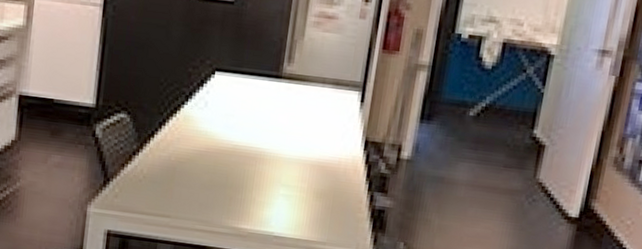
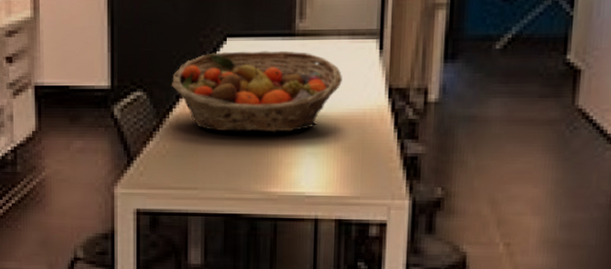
fruit basket: none [156,84,322,172] -> present [172,50,342,132]

